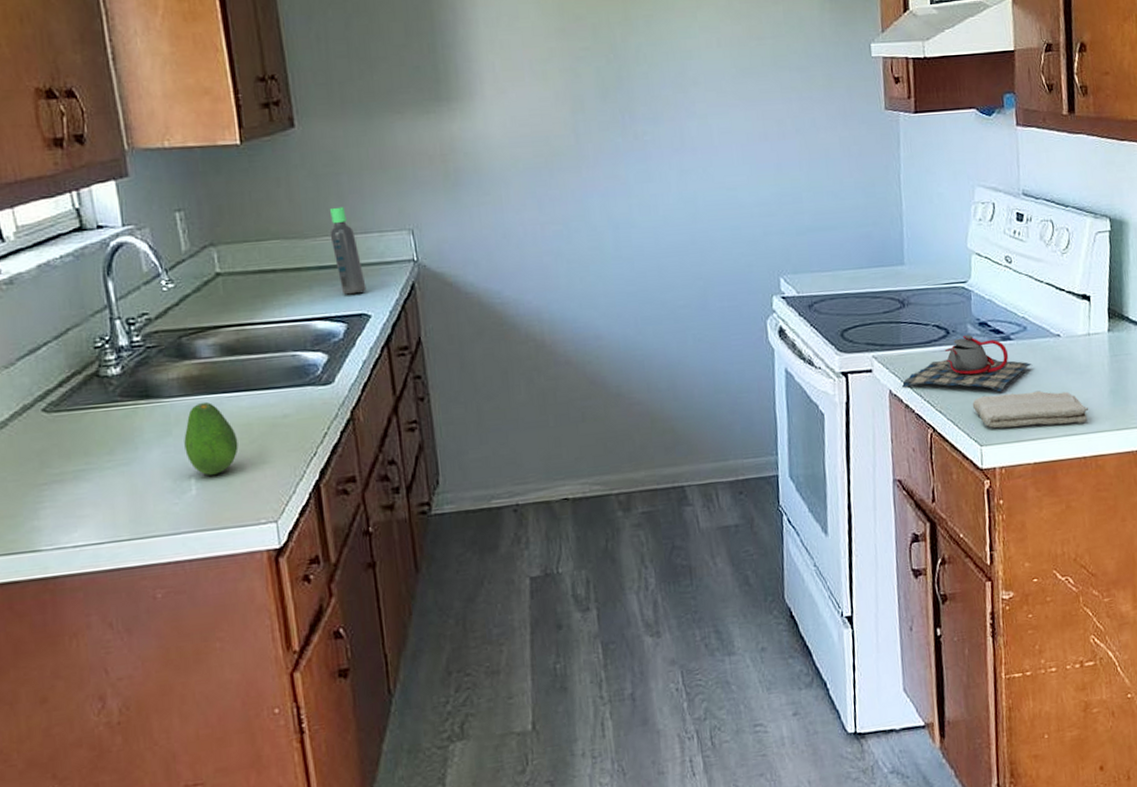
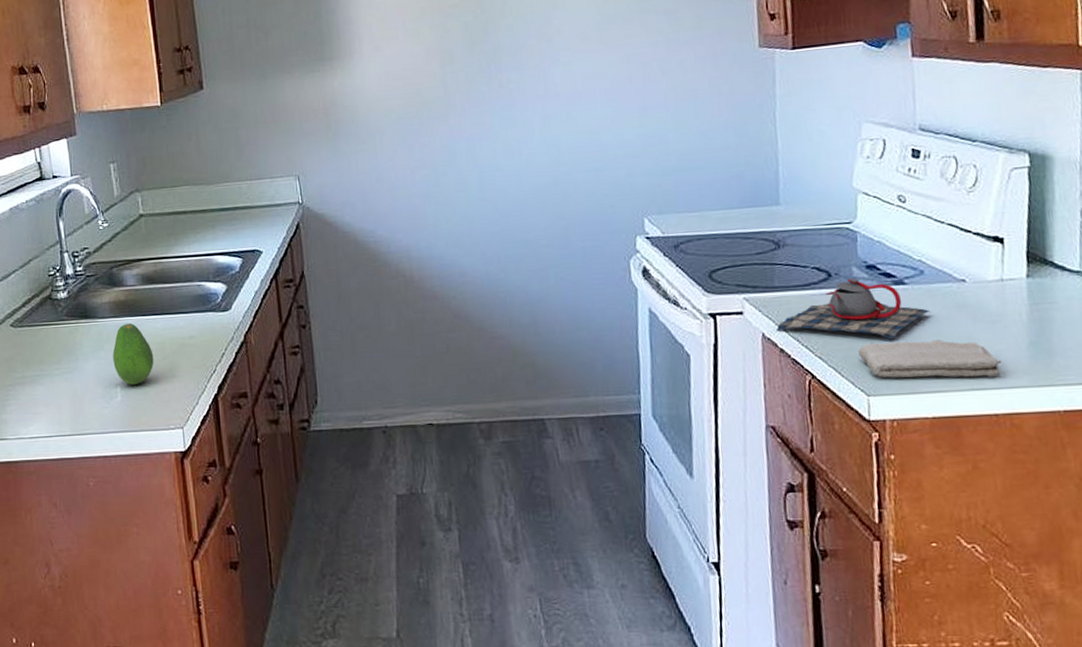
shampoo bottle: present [329,206,367,295] -> none [230,156,259,234]

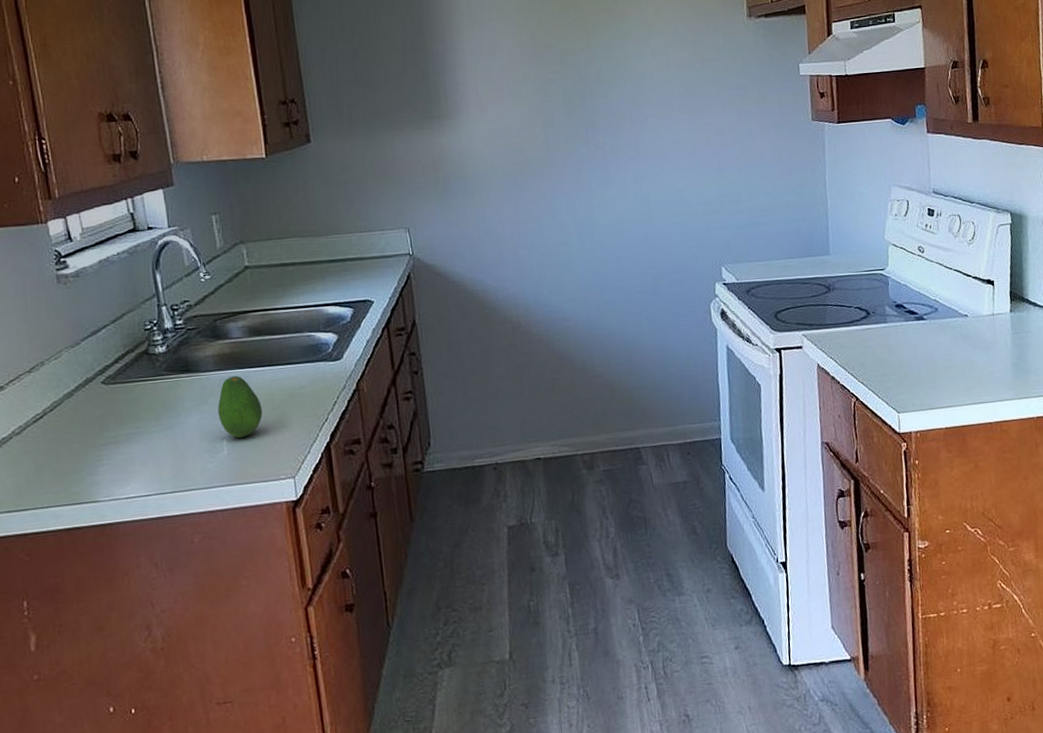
teapot: present [777,278,931,340] -> none [829,315,944,366]
washcloth: present [857,339,1002,378] -> none [890,364,994,398]

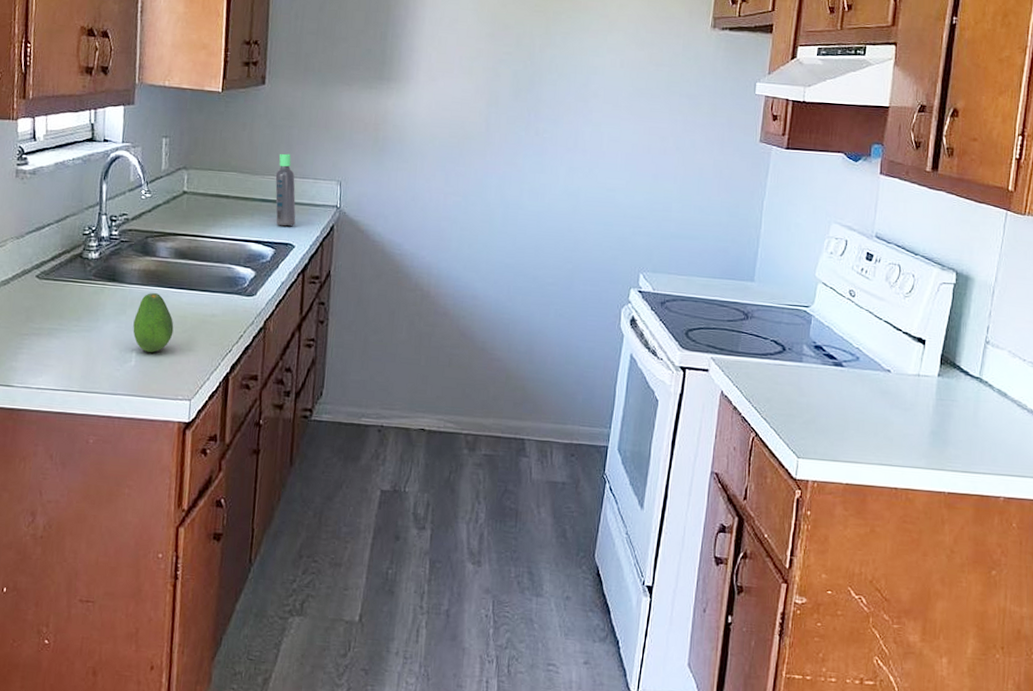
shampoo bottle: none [339,209,370,284] -> present [275,153,296,226]

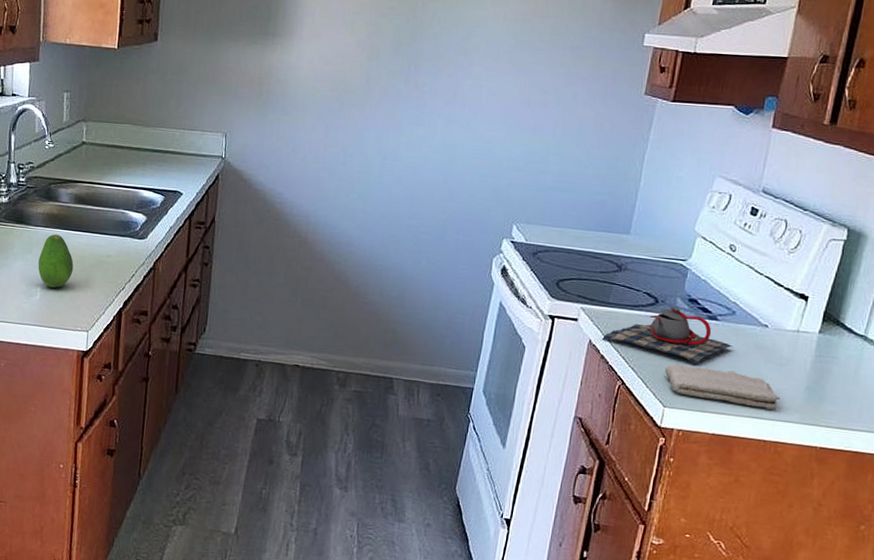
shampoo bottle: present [275,153,296,226] -> none [165,107,184,175]
teapot: none [734,354,860,412] -> present [602,307,733,364]
washcloth: none [796,412,908,456] -> present [664,363,781,410]

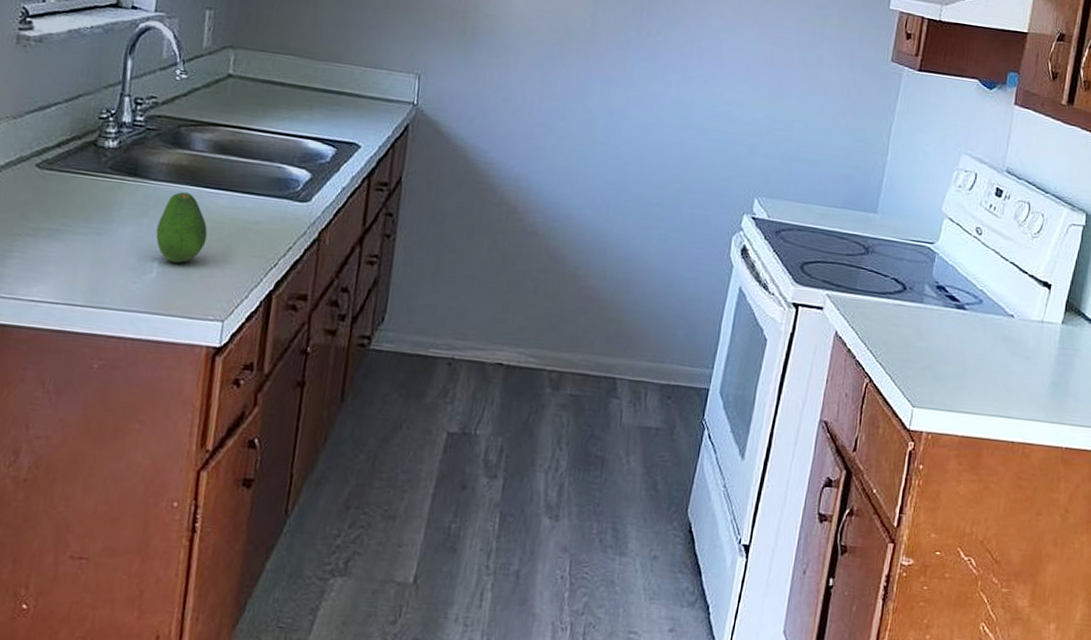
teapot: present [602,307,733,364] -> none [849,294,981,358]
washcloth: present [664,363,781,410] -> none [913,358,1028,408]

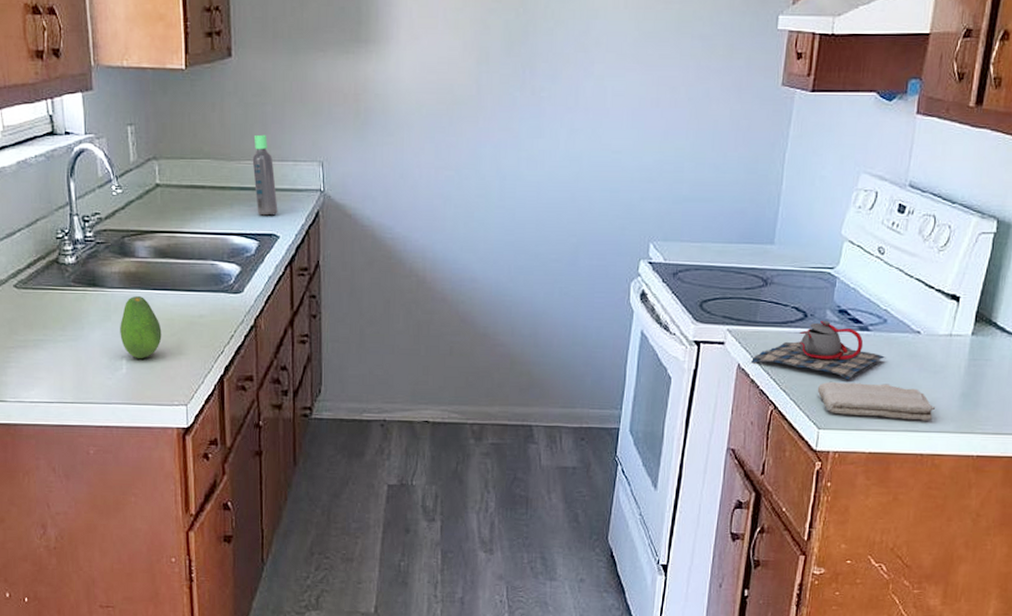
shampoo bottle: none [339,38,366,123] -> present [252,134,278,216]
teapot: none [849,294,981,358] -> present [751,320,886,380]
washcloth: none [913,358,1028,408] -> present [817,381,936,421]

